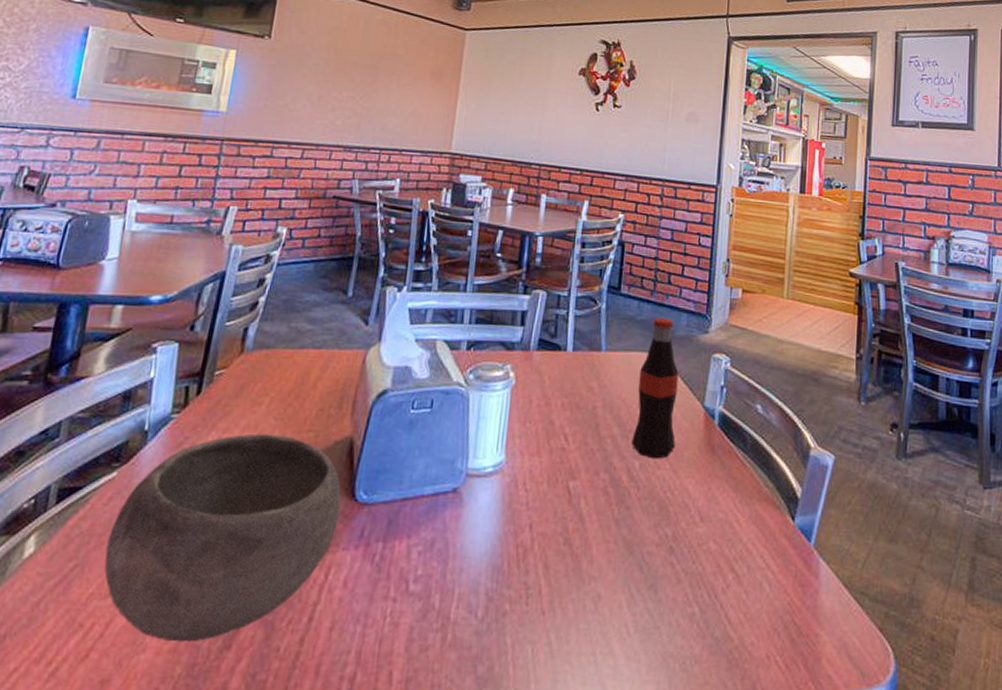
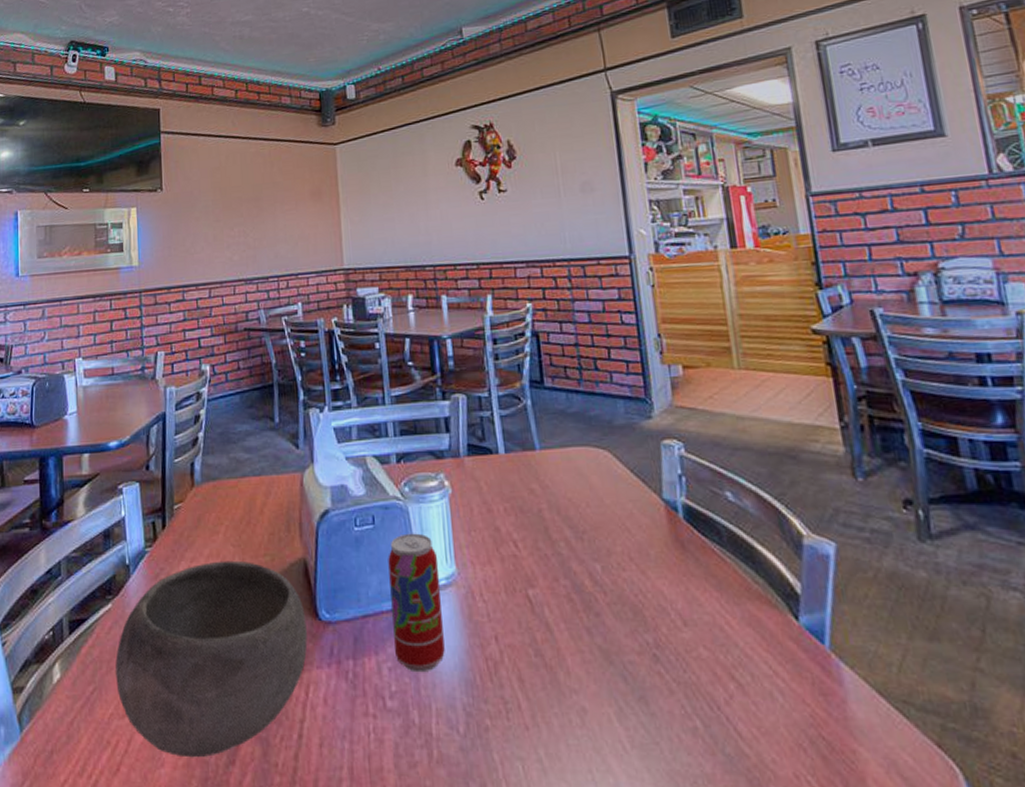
beverage can: none [428,420,490,558] -> present [388,533,445,673]
bottle: present [631,317,679,459] -> none [582,407,638,560]

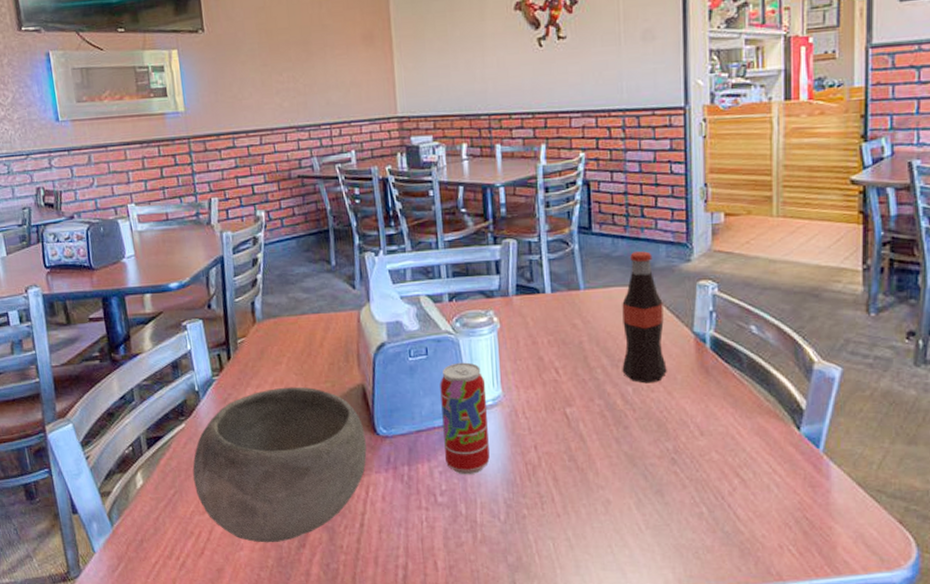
bottle: none [582,407,638,560] -> present [622,251,667,384]

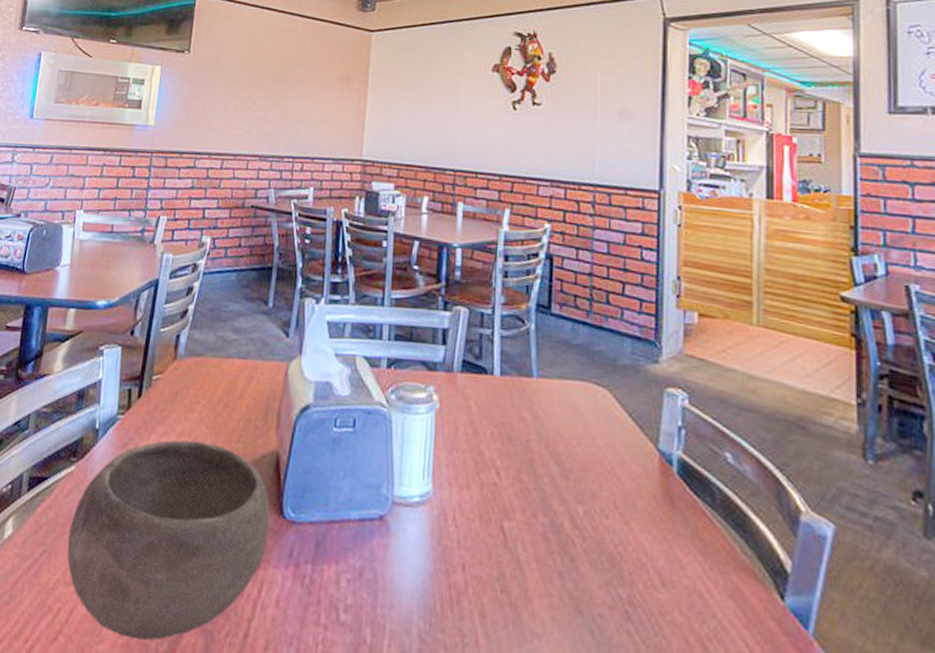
beverage can: present [440,362,490,475] -> none [356,442,415,591]
bottle: present [622,251,667,384] -> none [573,342,625,507]

